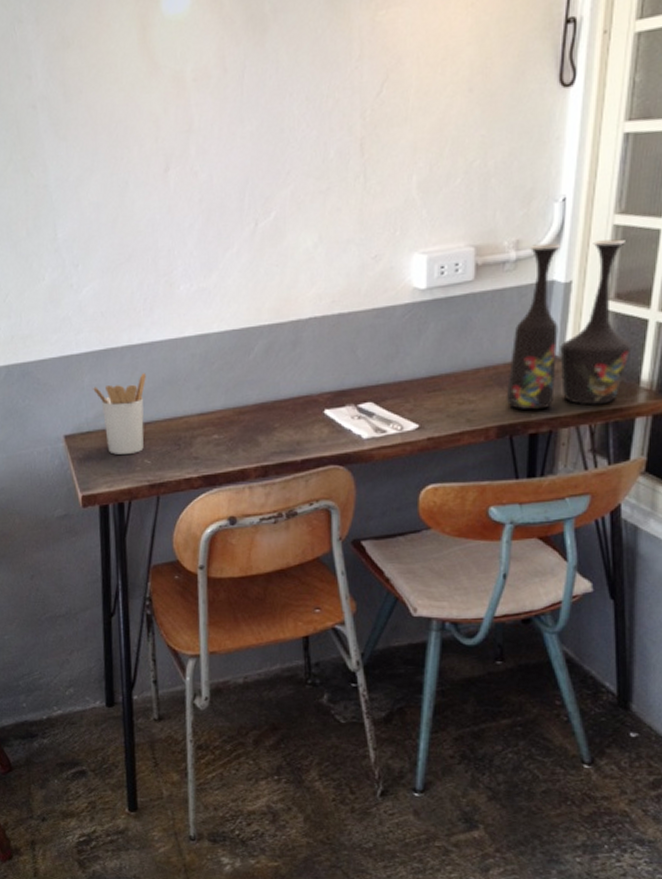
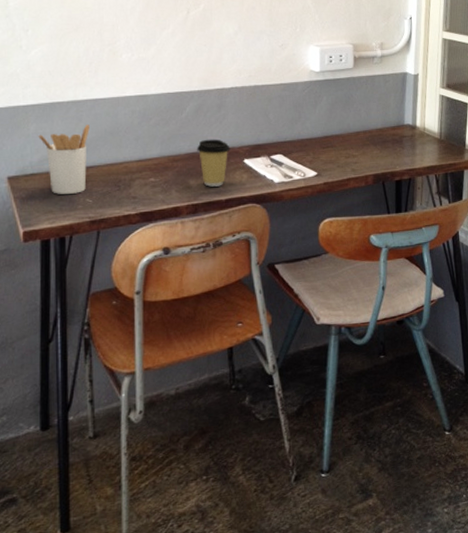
coffee cup: none [267,385,308,445] -> present [197,139,230,187]
vase: present [506,239,632,410] -> none [378,47,459,163]

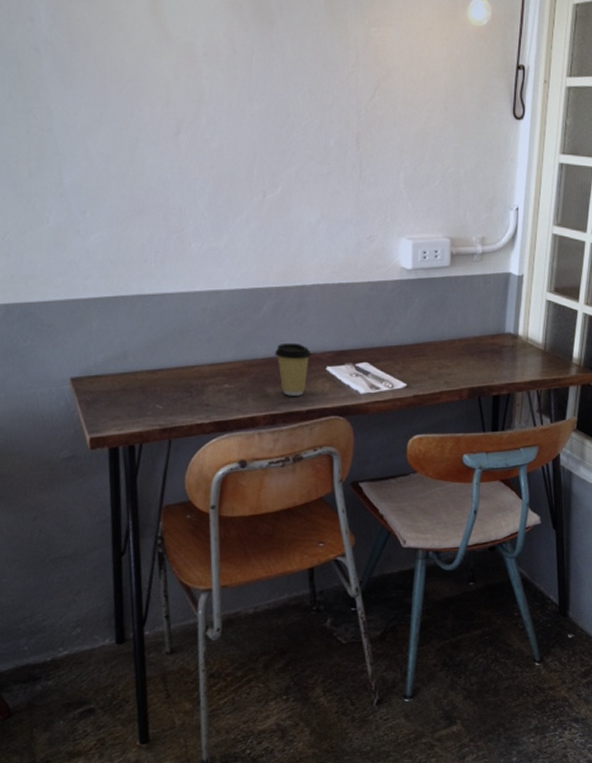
utensil holder: present [37,125,90,194] -> none [100,322,157,399]

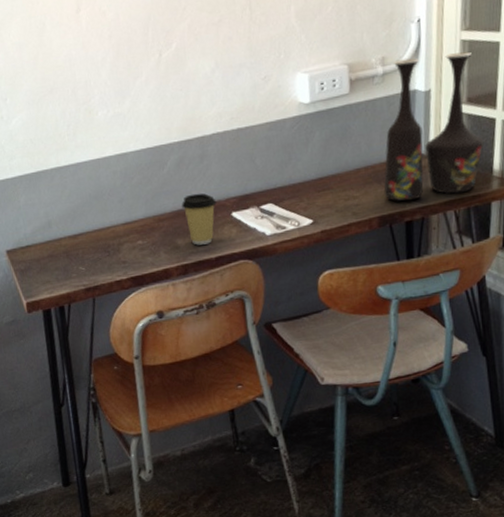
vase: none [475,242,567,376] -> present [384,51,484,201]

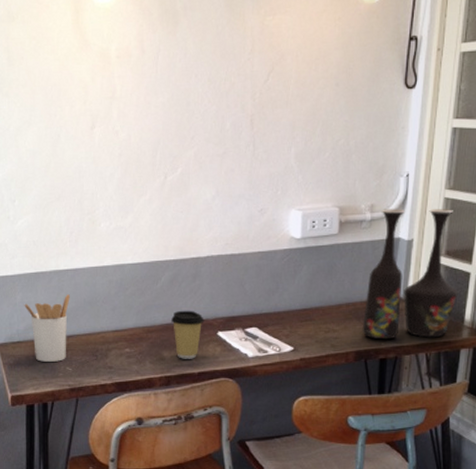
utensil holder: none [27,191,78,264] -> present [23,294,70,362]

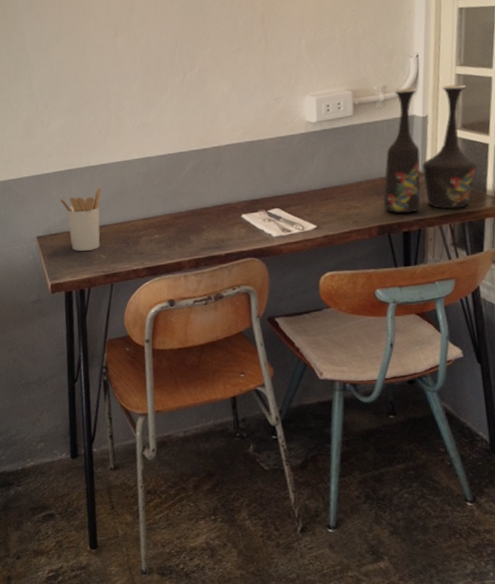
coffee cup: present [171,310,204,359] -> none [197,195,228,242]

